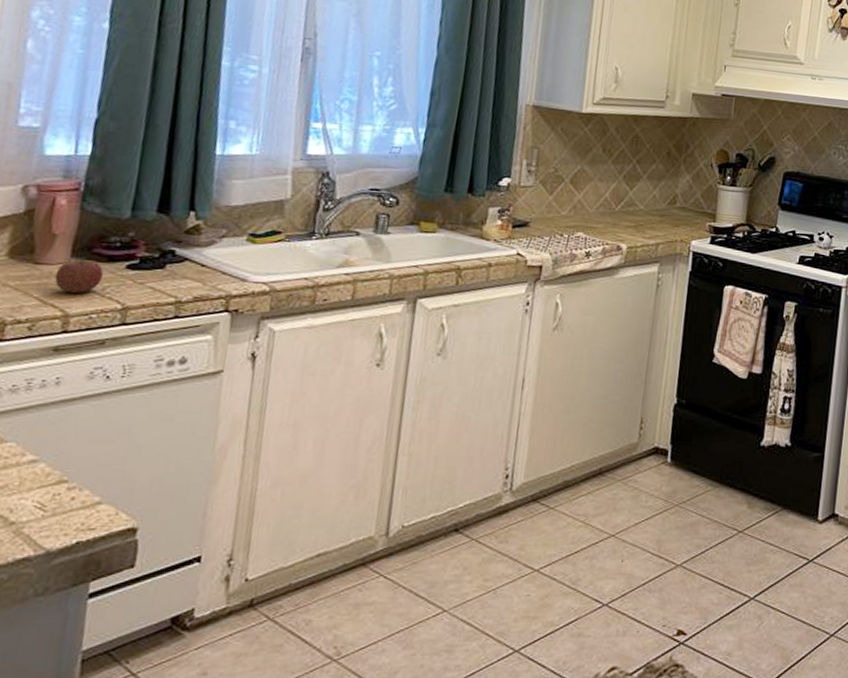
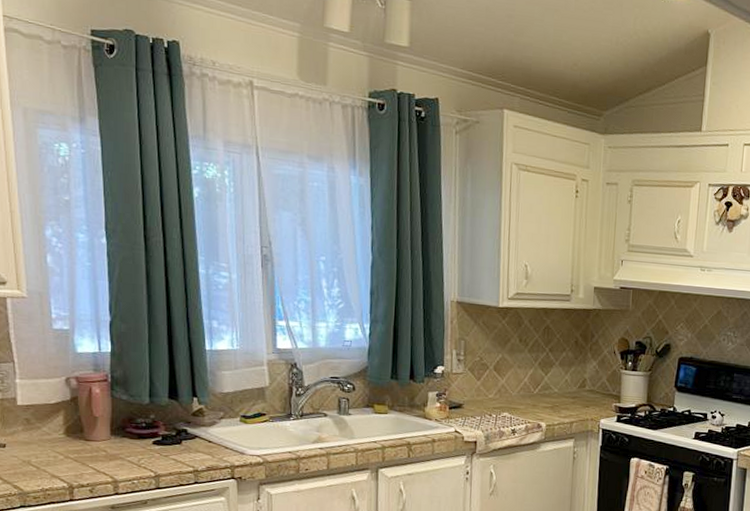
apple: present [54,258,104,294] -> none [102,436,137,464]

